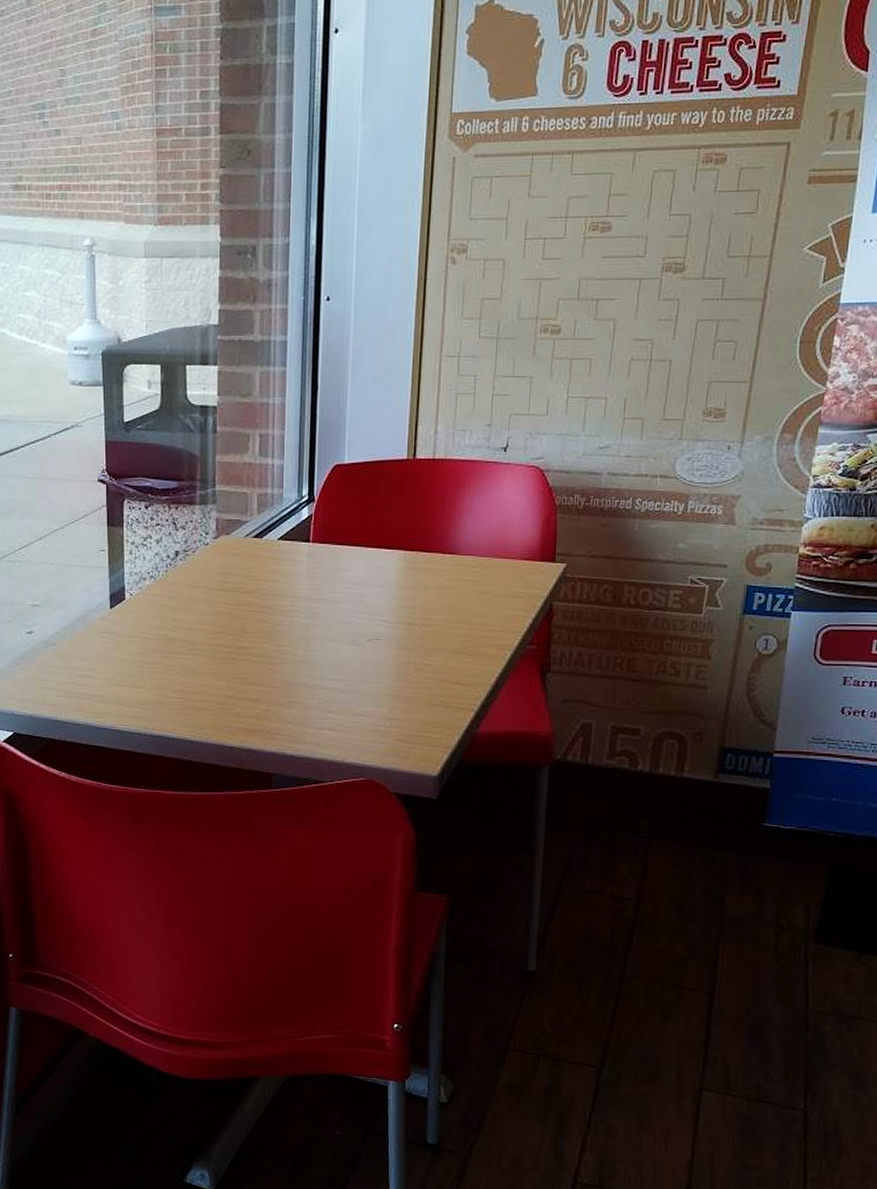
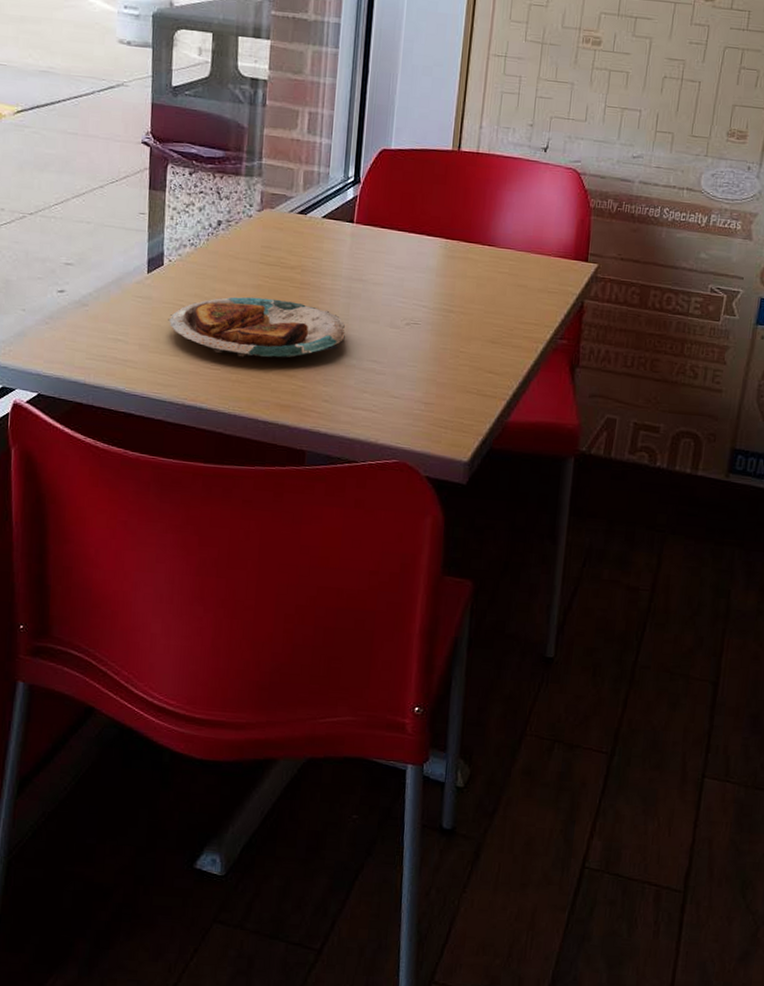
plate: none [132,624,308,685] -> present [168,297,346,358]

